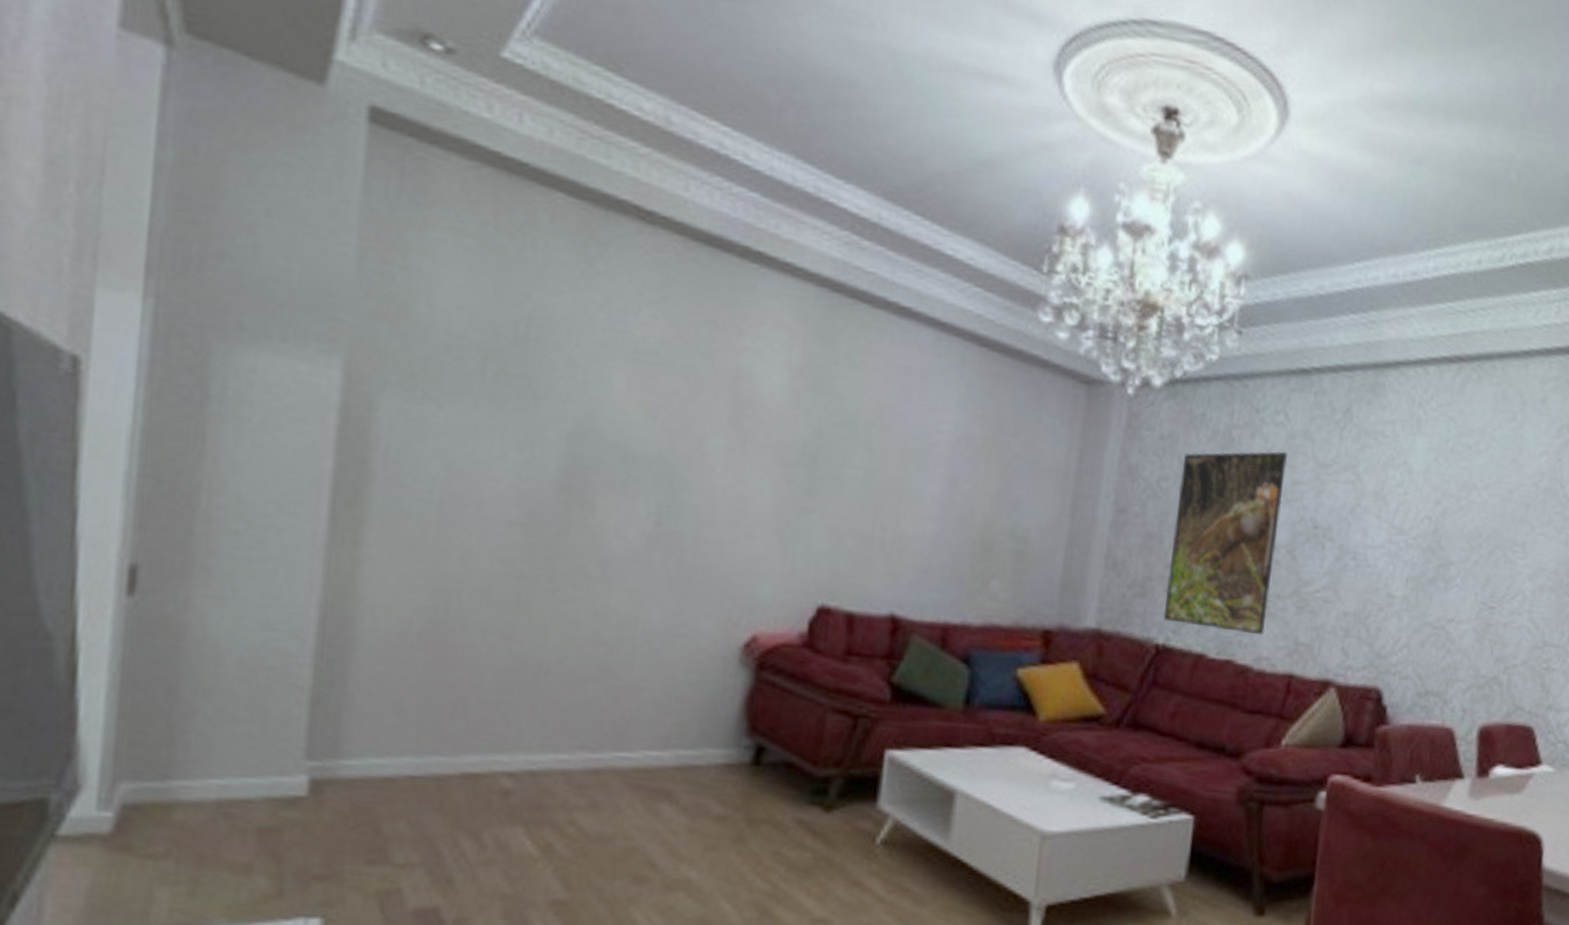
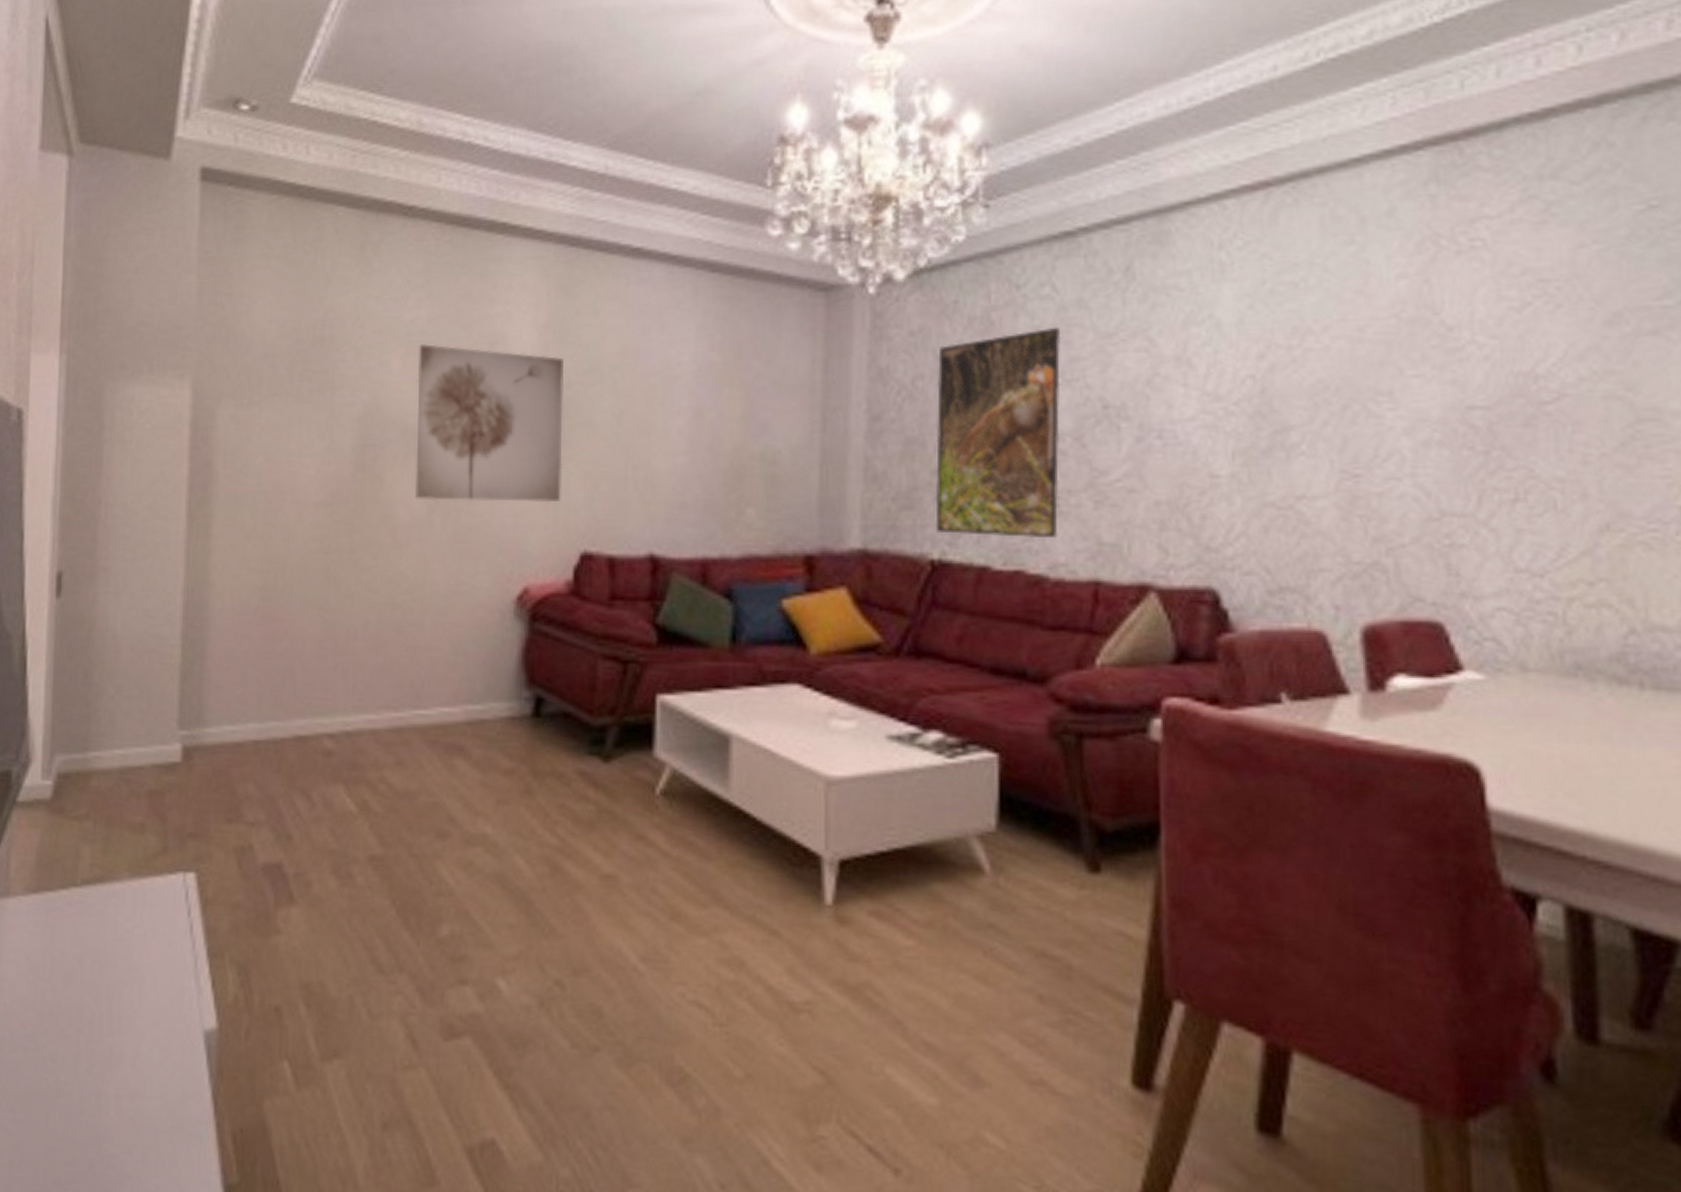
wall art: none [633,366,816,552] -> present [415,344,565,503]

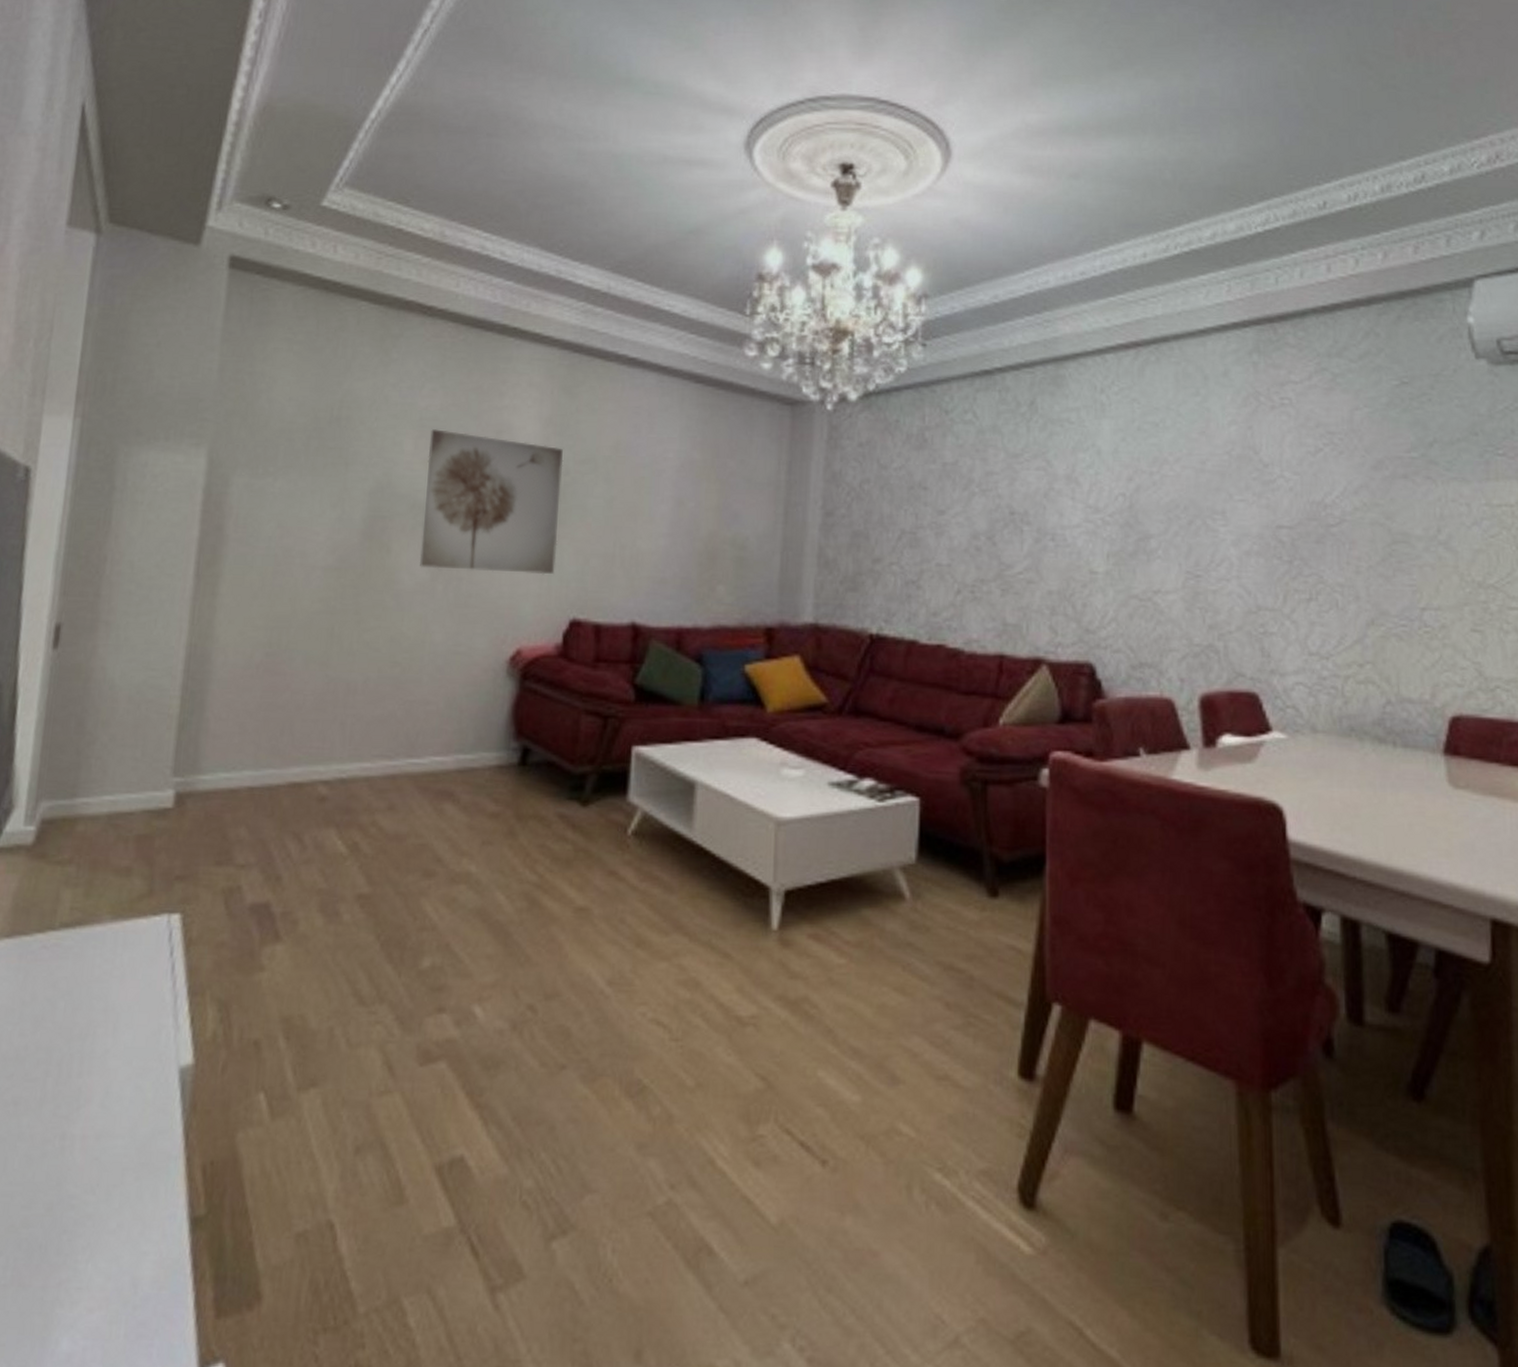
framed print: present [935,326,1062,539] -> none [875,446,980,619]

